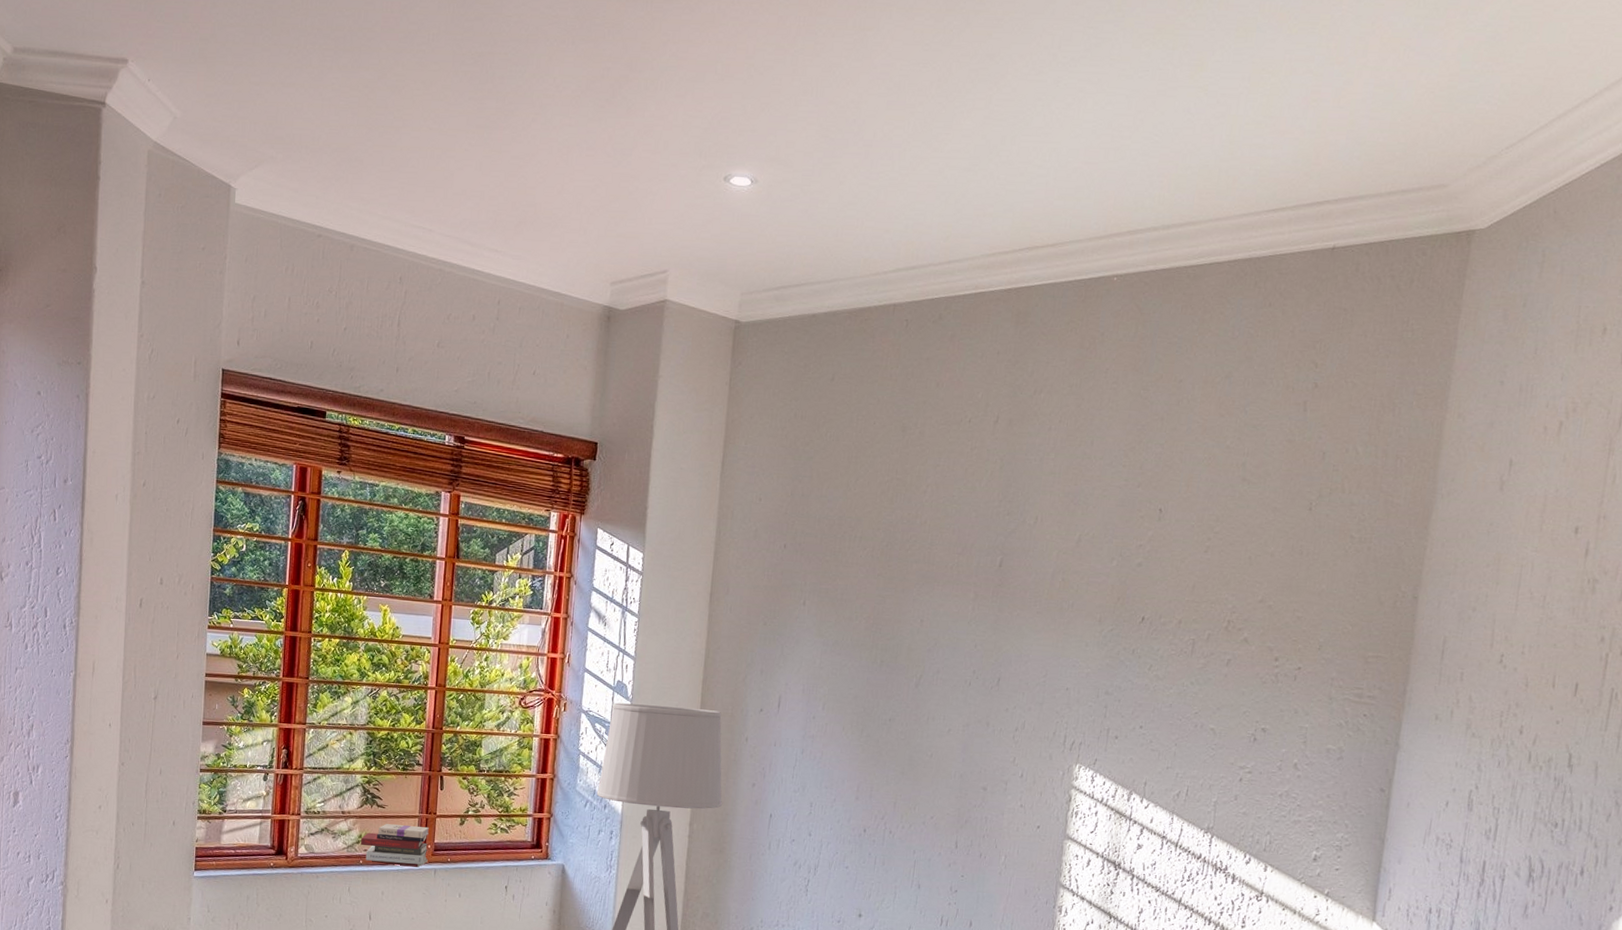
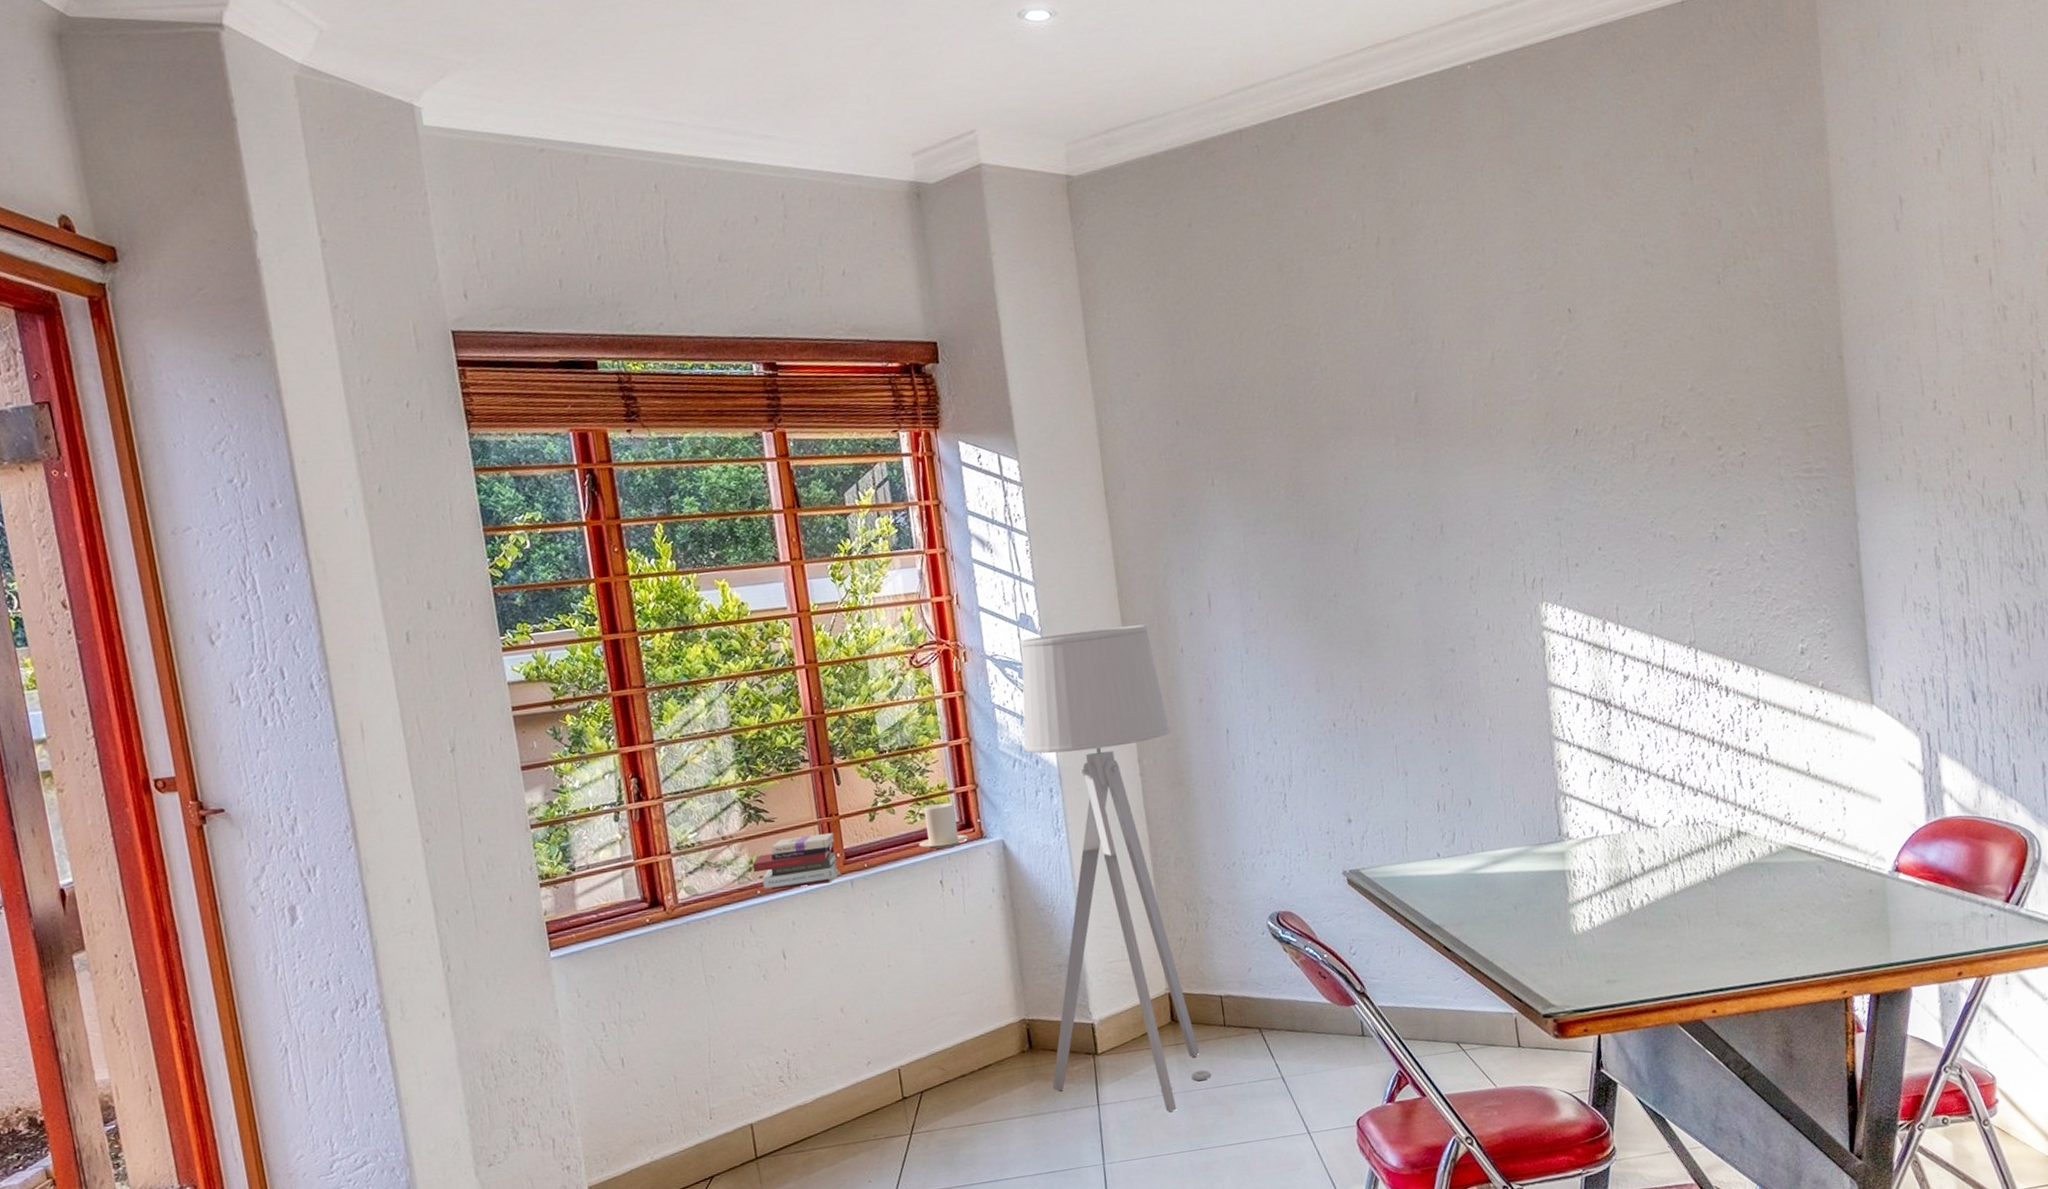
candle: none [494,822,536,861] -> present [918,802,969,850]

